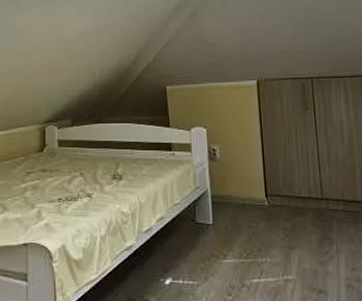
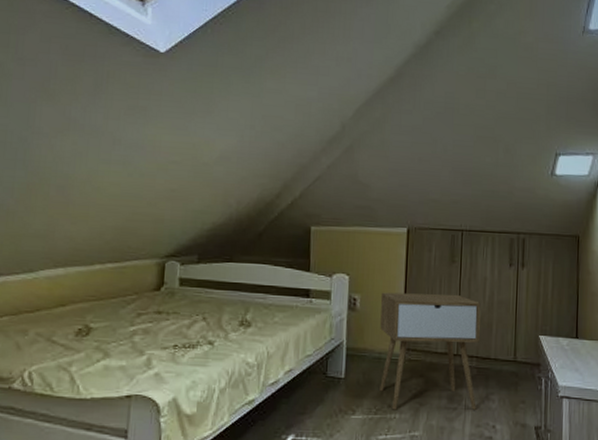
nightstand: none [239,140,349,254] -> present [380,292,481,410]

